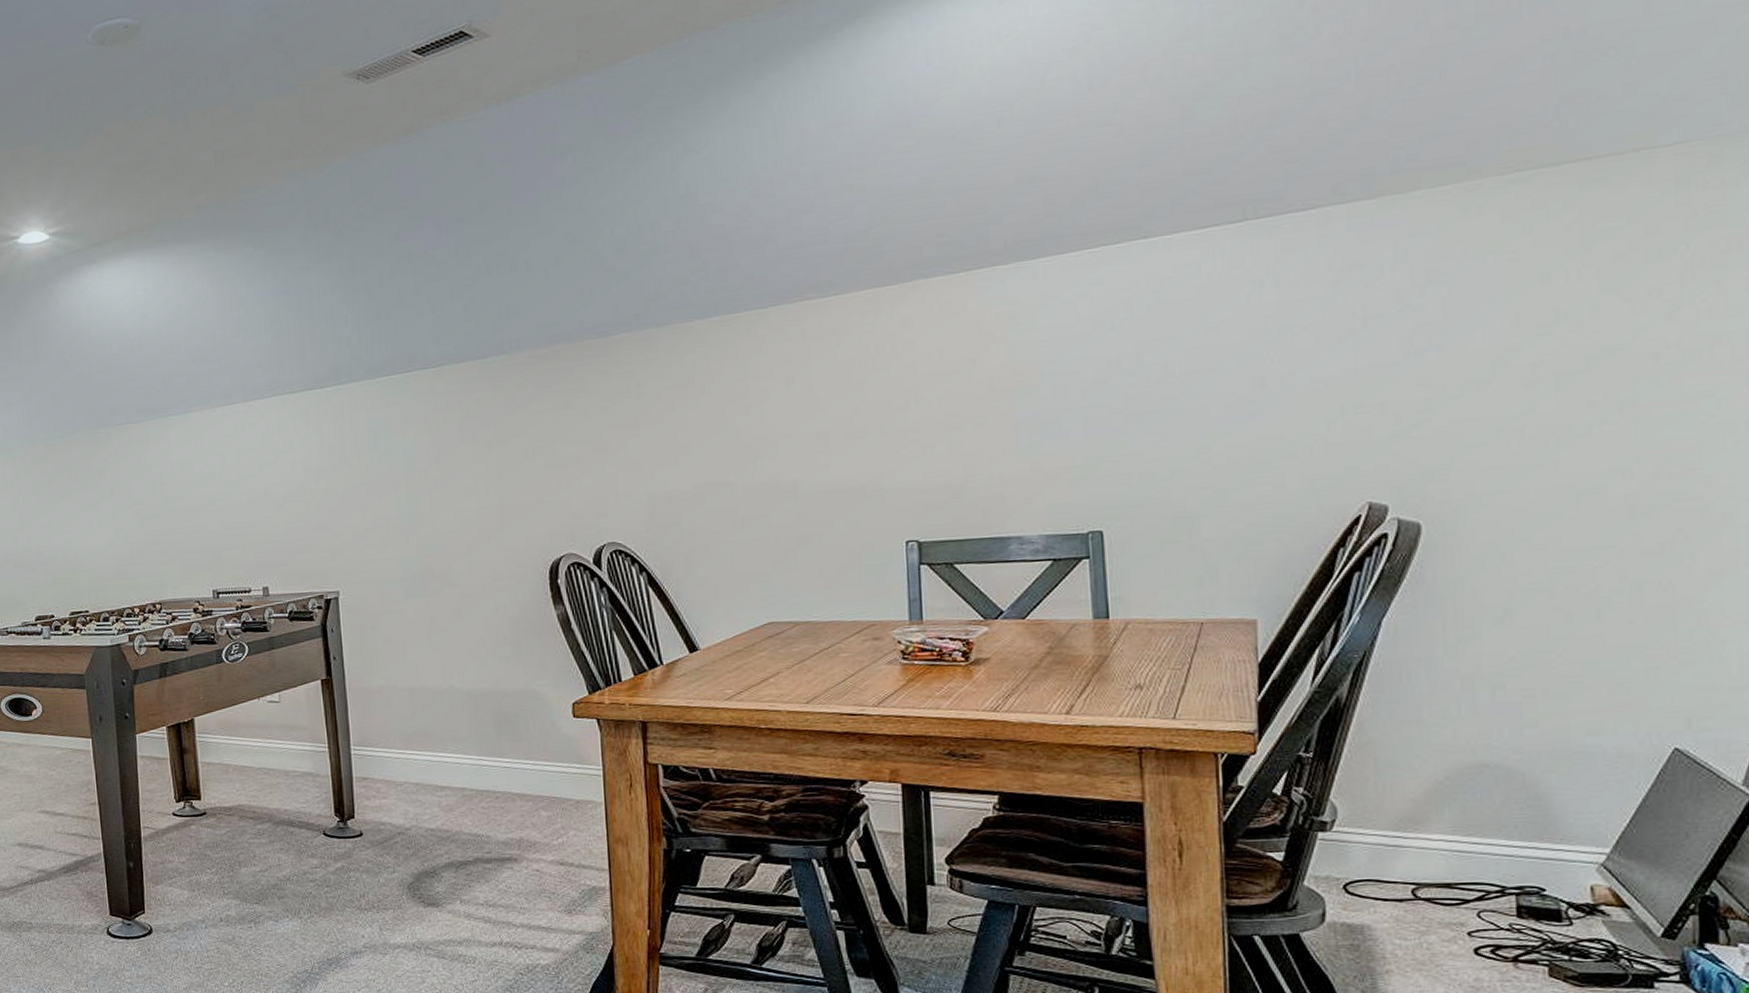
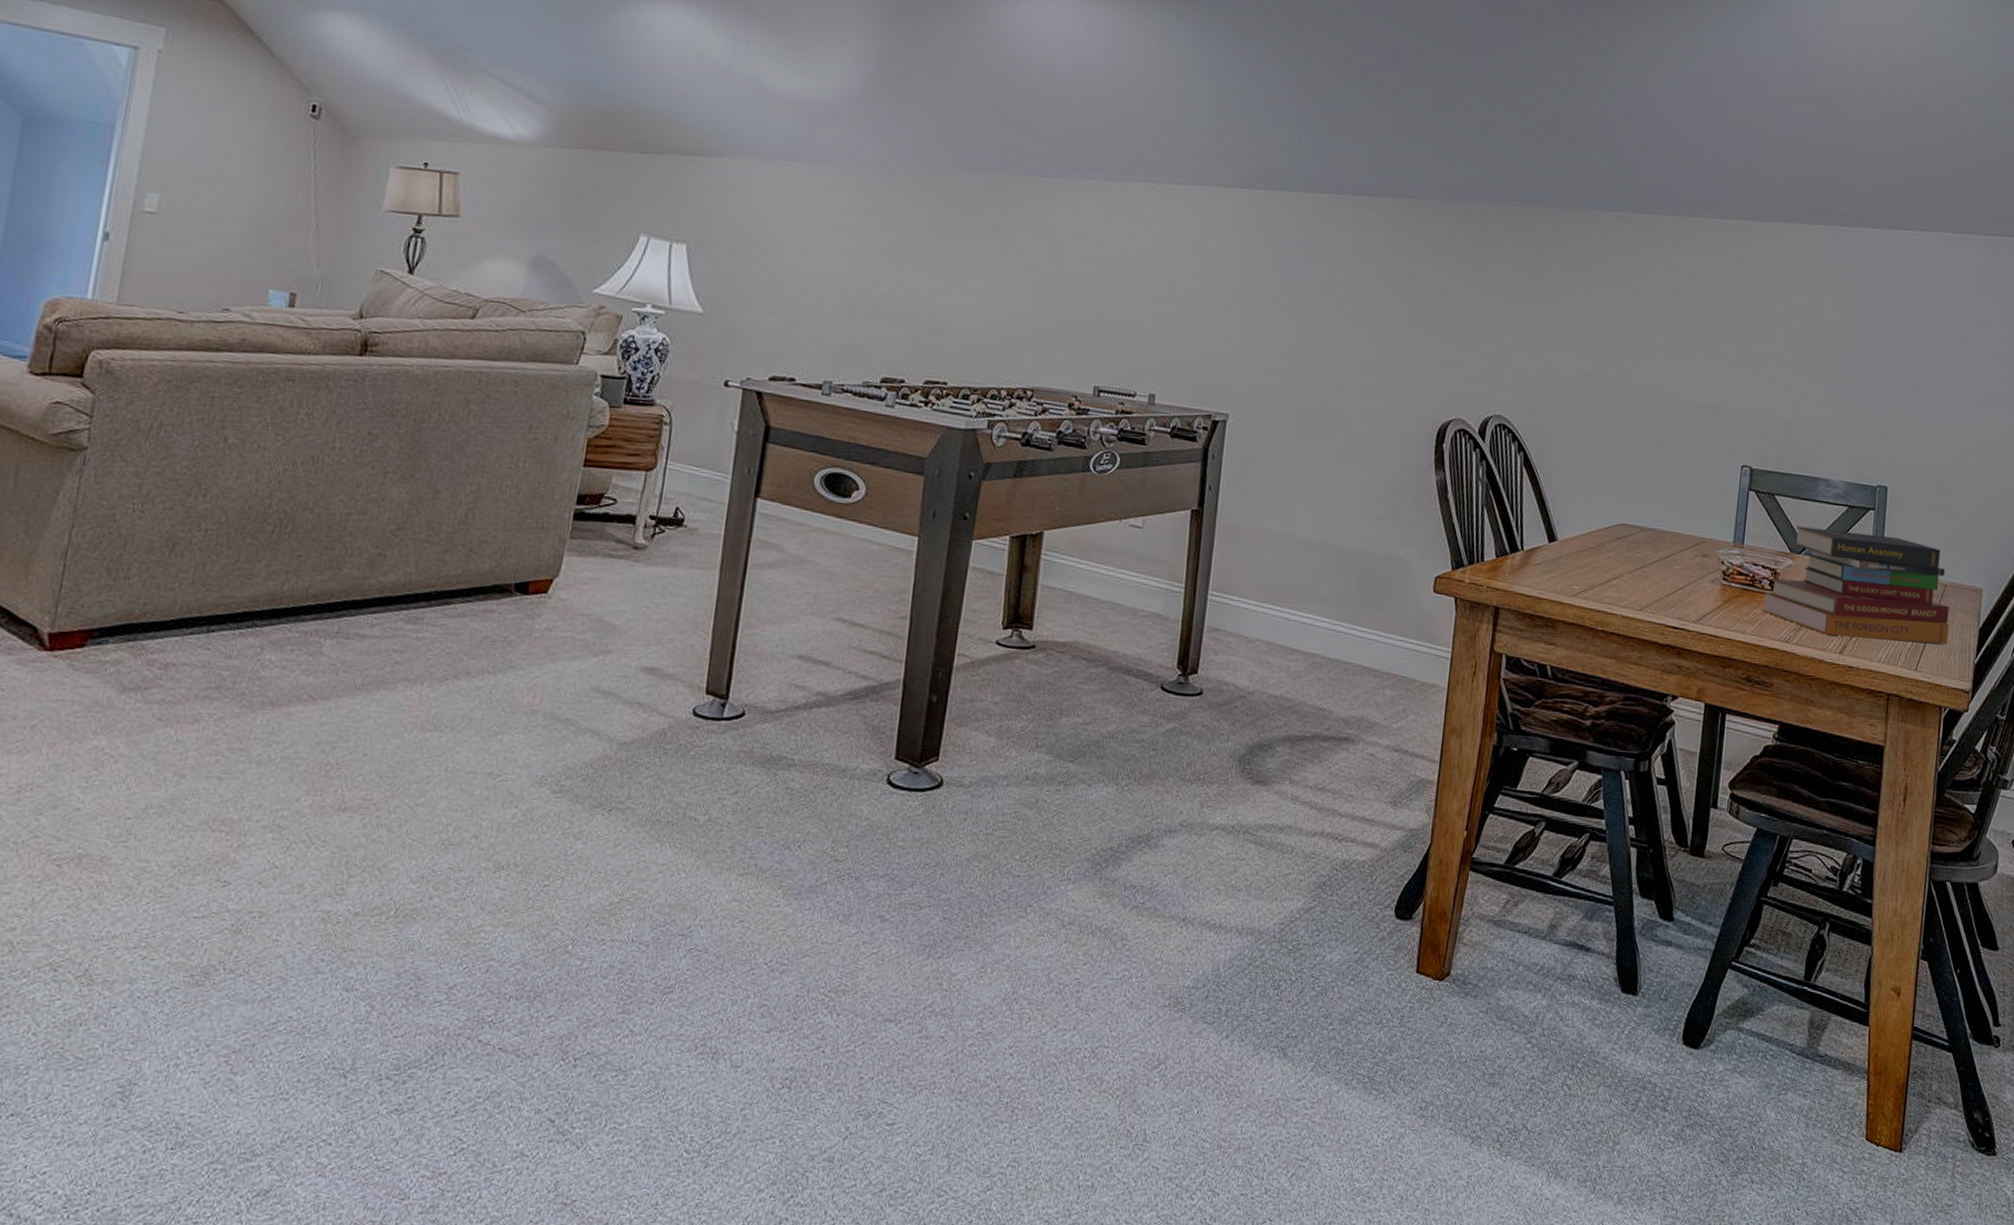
books: none [955,582,1215,697] -> present [1761,526,1949,644]

